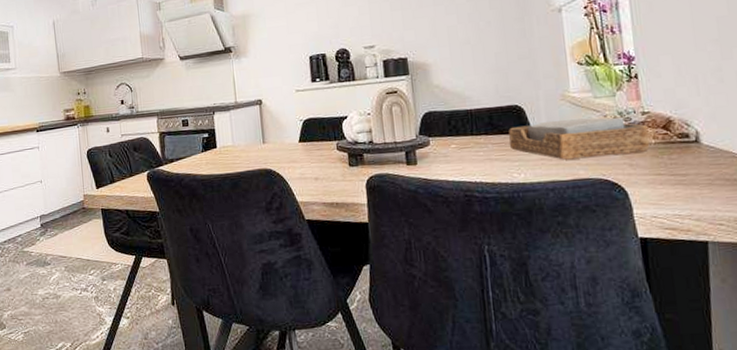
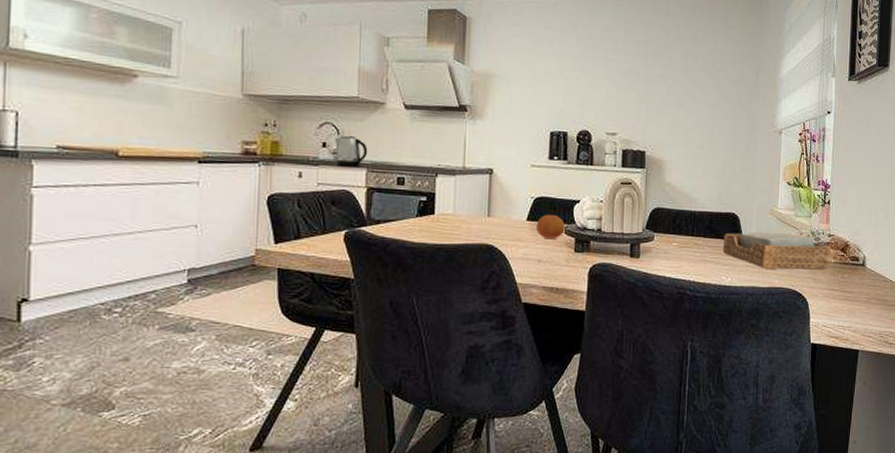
kettle: none [130,90,156,119] -> present [335,135,368,169]
fruit: none [308,133,337,158] -> present [535,214,565,240]

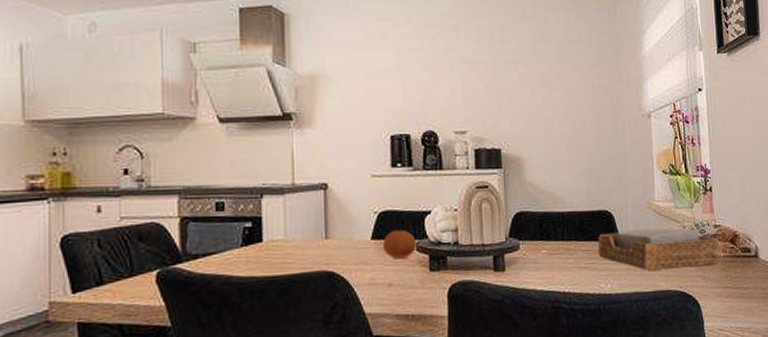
kettle: present [335,135,368,169] -> none [139,158,179,197]

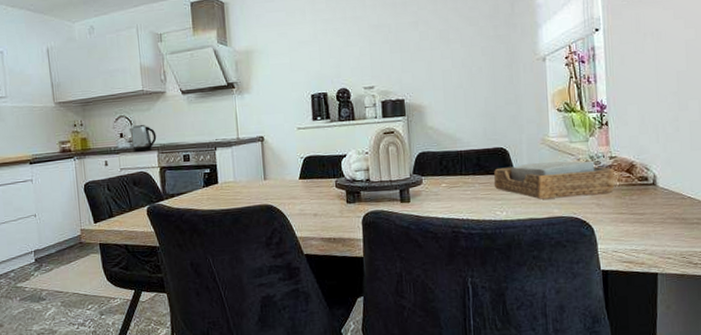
kettle: none [139,158,179,197] -> present [130,124,157,153]
fruit: present [382,229,416,259] -> none [308,170,335,194]

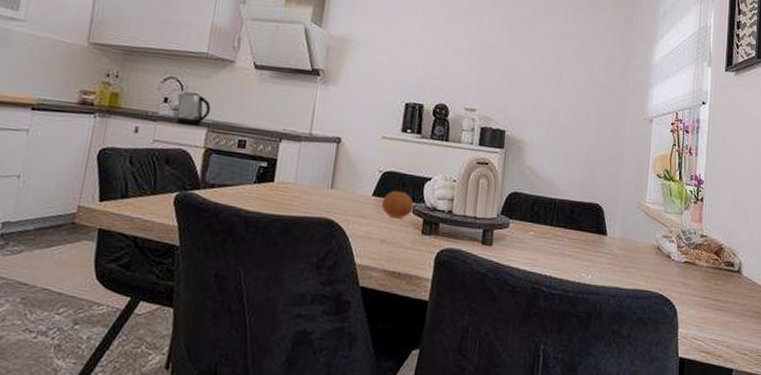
fruit: none [308,170,335,194] -> present [381,190,414,219]
napkin holder: present [494,161,615,200] -> none [583,225,703,275]

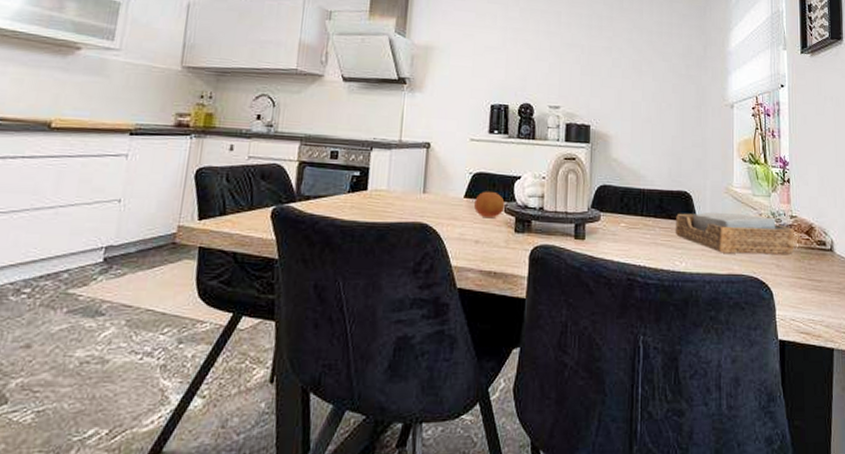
kettle: present [175,91,211,127] -> none [269,107,303,142]
napkin holder: none [583,225,703,275] -> present [675,211,795,256]

